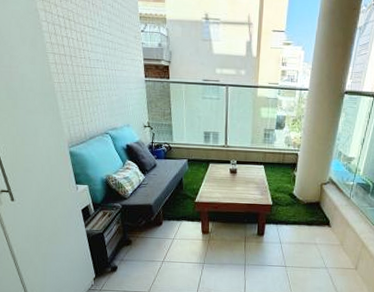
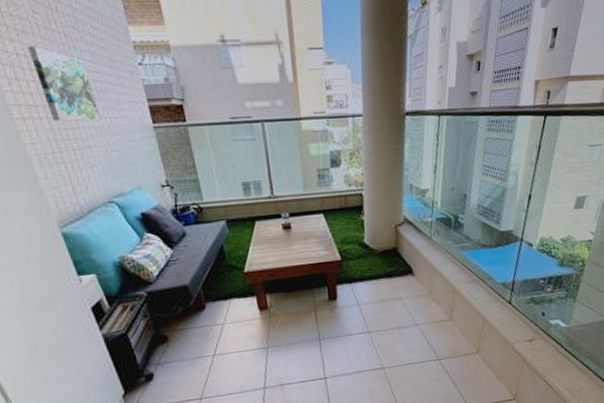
wall art: none [65,10,108,71] -> present [27,46,101,122]

